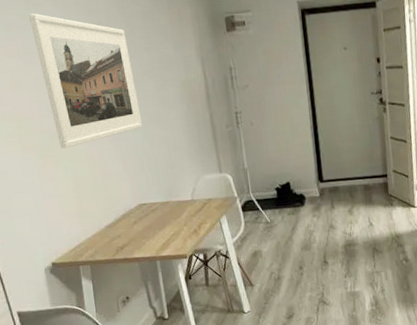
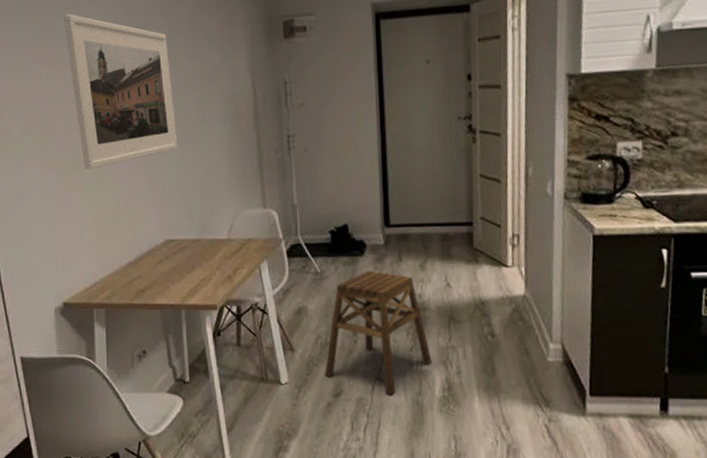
stool: none [279,217,362,313] -> present [325,270,432,395]

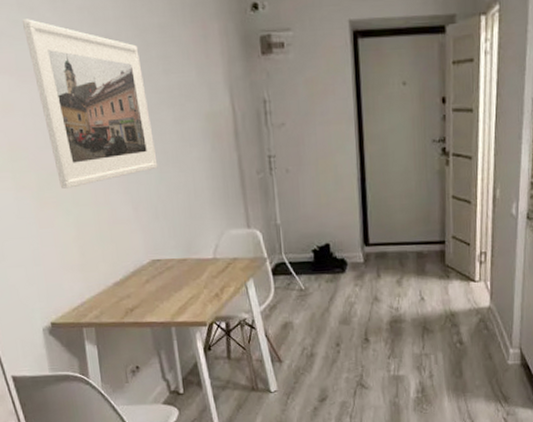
stool: present [325,270,432,395] -> none [311,286,408,398]

